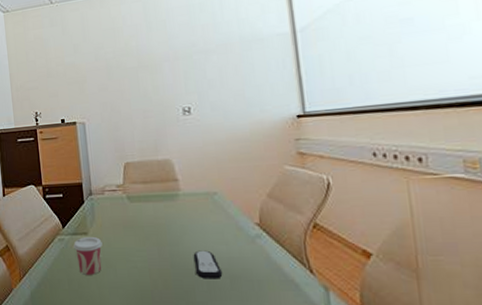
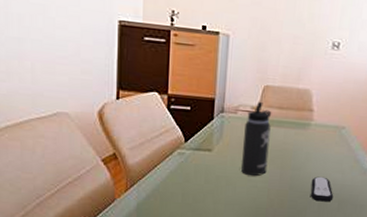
cup: present [74,236,103,275] -> none [194,153,226,191]
thermos bottle: none [113,179,144,256] -> present [241,101,272,177]

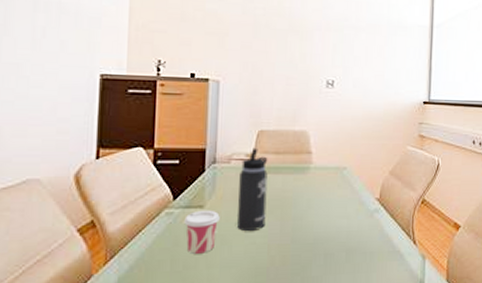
cup: none [194,153,226,191] -> present [184,210,220,254]
remote control: present [311,176,334,202] -> none [315,224,340,253]

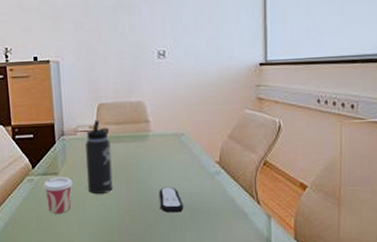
remote control: none [315,224,340,253] -> present [159,187,184,213]

